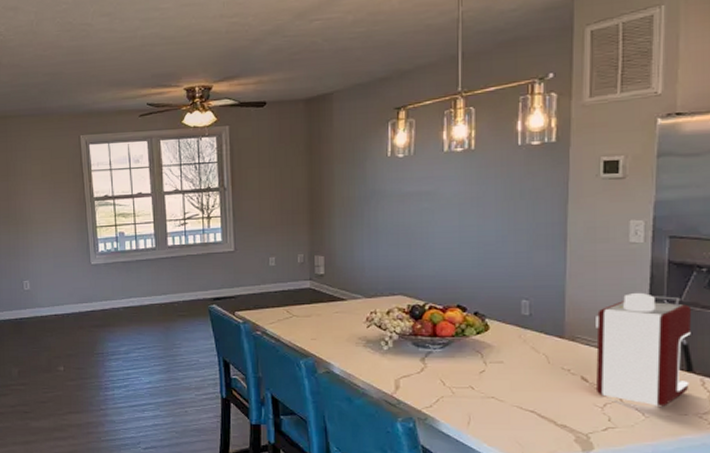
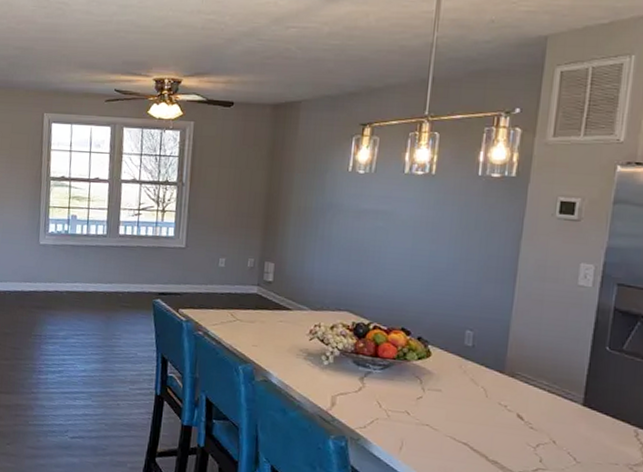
coffee maker: present [596,292,694,407] -> none [531,335,633,454]

